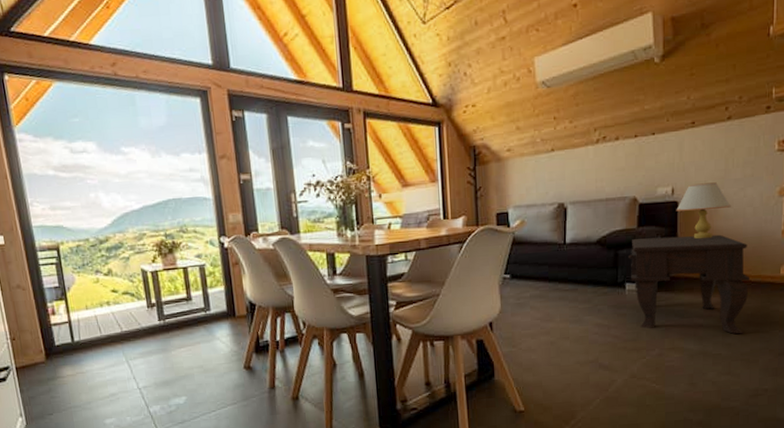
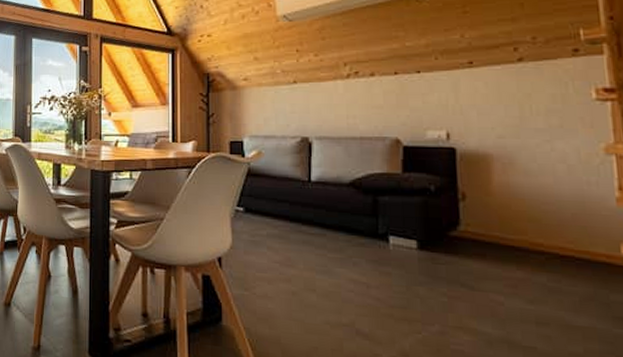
side table: present [628,234,750,334] -> none [392,186,573,326]
table lamp: present [676,182,731,239] -> none [454,130,533,196]

